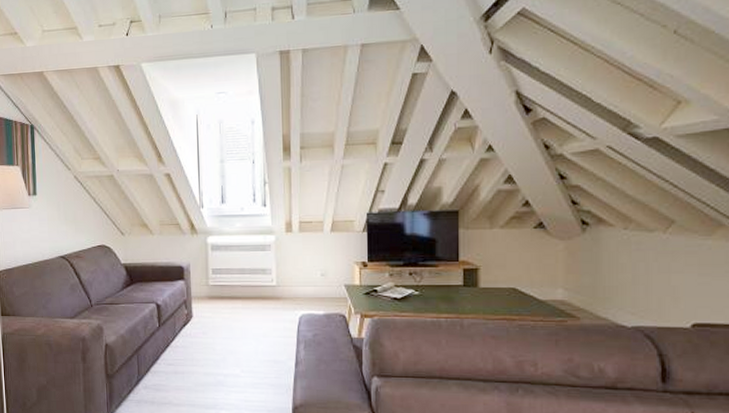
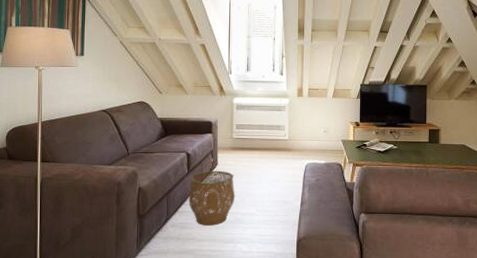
basket: none [161,324,216,388] -> present [188,171,235,226]

